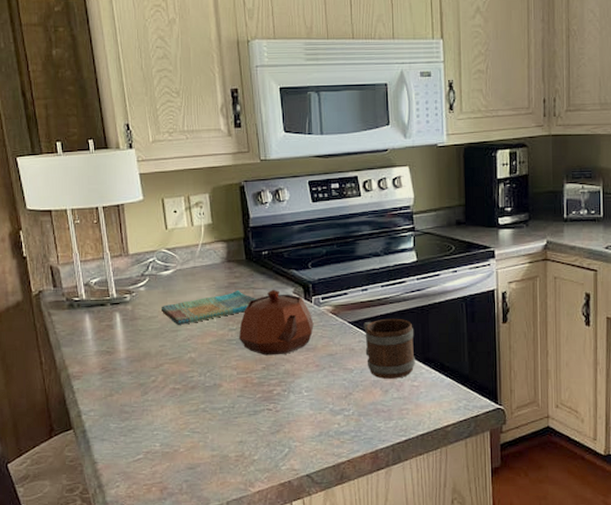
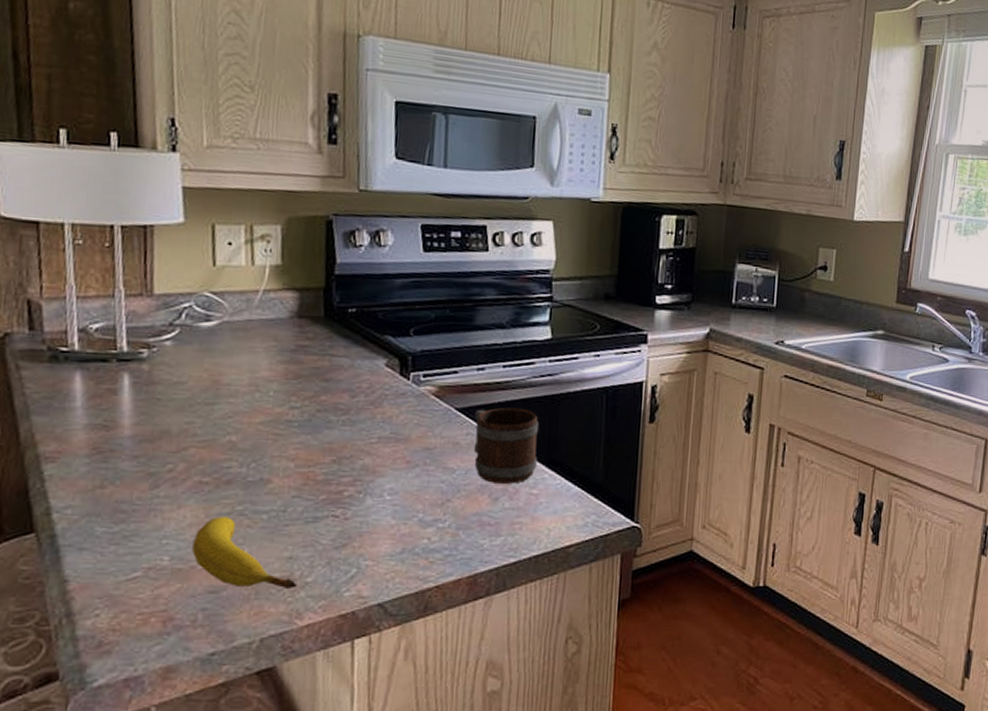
dish towel: present [160,290,257,326] -> none [192,355,334,398]
fruit: none [174,412,248,464] -> present [192,516,298,588]
teapot: present [238,289,314,356] -> none [302,358,409,445]

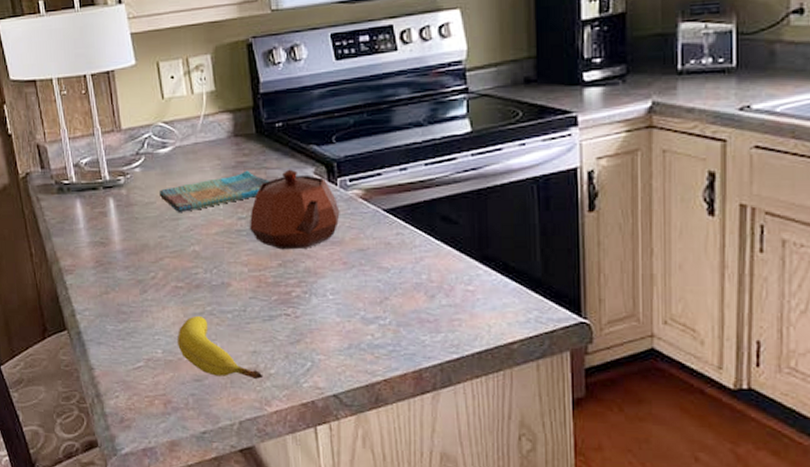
dish towel: none [192,355,334,398] -> present [159,170,270,213]
teapot: none [302,358,409,445] -> present [249,169,340,250]
mug: present [473,407,538,484] -> none [402,205,470,281]

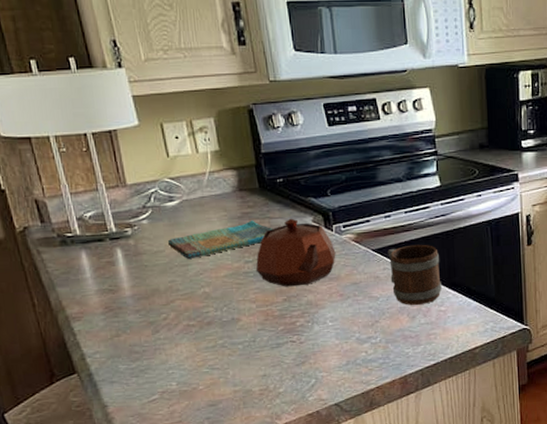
fruit: present [178,315,264,379] -> none [191,349,273,400]
mug: none [402,205,470,281] -> present [388,244,442,305]

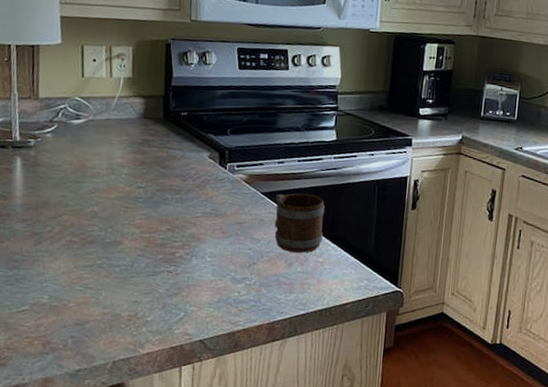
dish towel: present [167,220,273,260] -> none [66,147,170,178]
teapot: present [255,218,336,287] -> none [146,151,226,218]

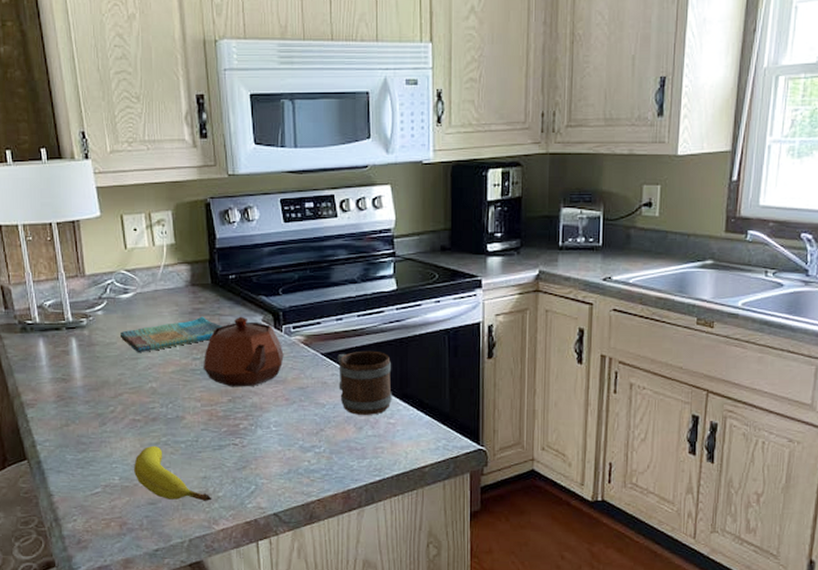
fruit: none [65,267,141,325] -> present [134,445,212,501]
dish towel: none [66,147,170,178] -> present [119,316,223,353]
teapot: none [146,151,226,218] -> present [202,316,284,387]

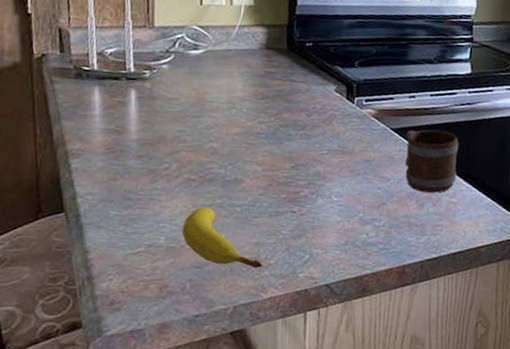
dish towel: present [119,316,223,353] -> none [183,80,294,112]
teapot: present [202,316,284,387] -> none [268,84,354,155]

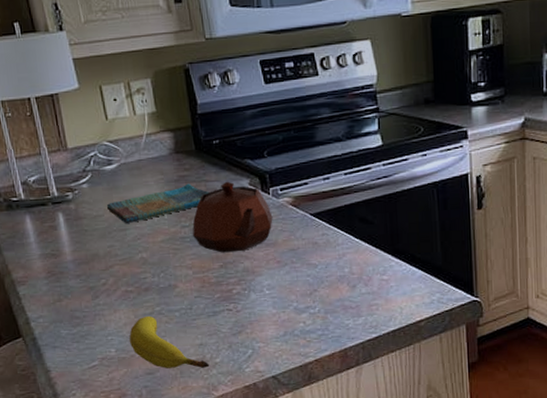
dish towel: none [183,80,294,112] -> present [106,183,210,224]
teapot: none [268,84,354,155] -> present [192,181,273,253]
mug: present [404,129,458,193] -> none [326,208,384,274]

